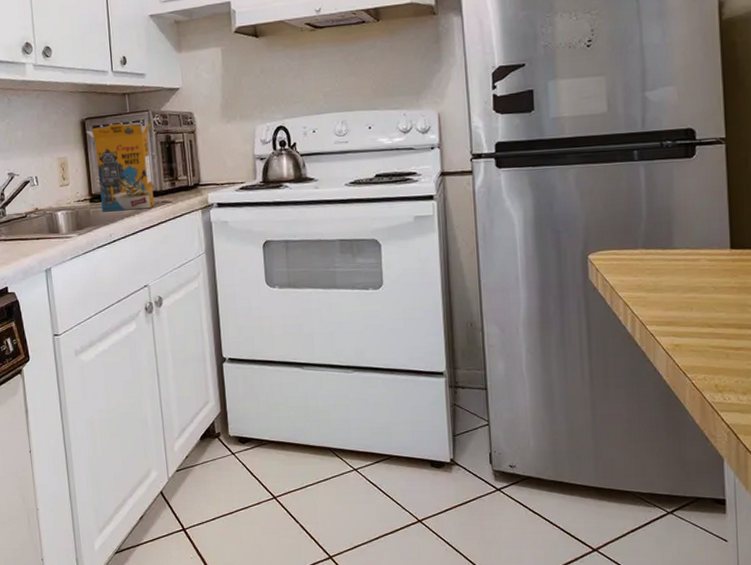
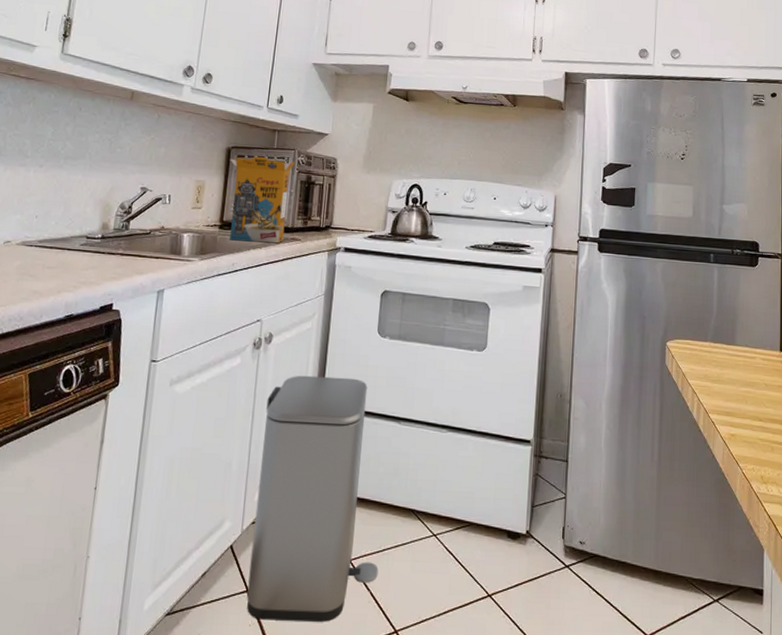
pedal bin: none [168,330,305,553] -> present [247,375,379,622]

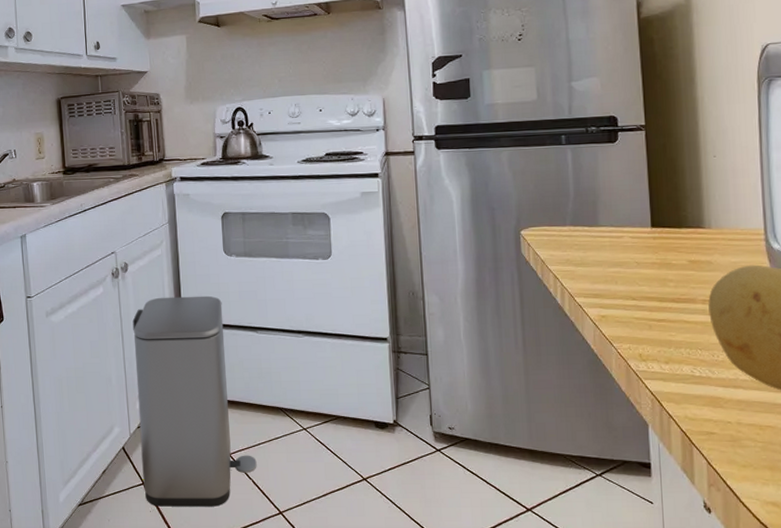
cereal box: present [230,156,296,244] -> none [62,102,123,184]

